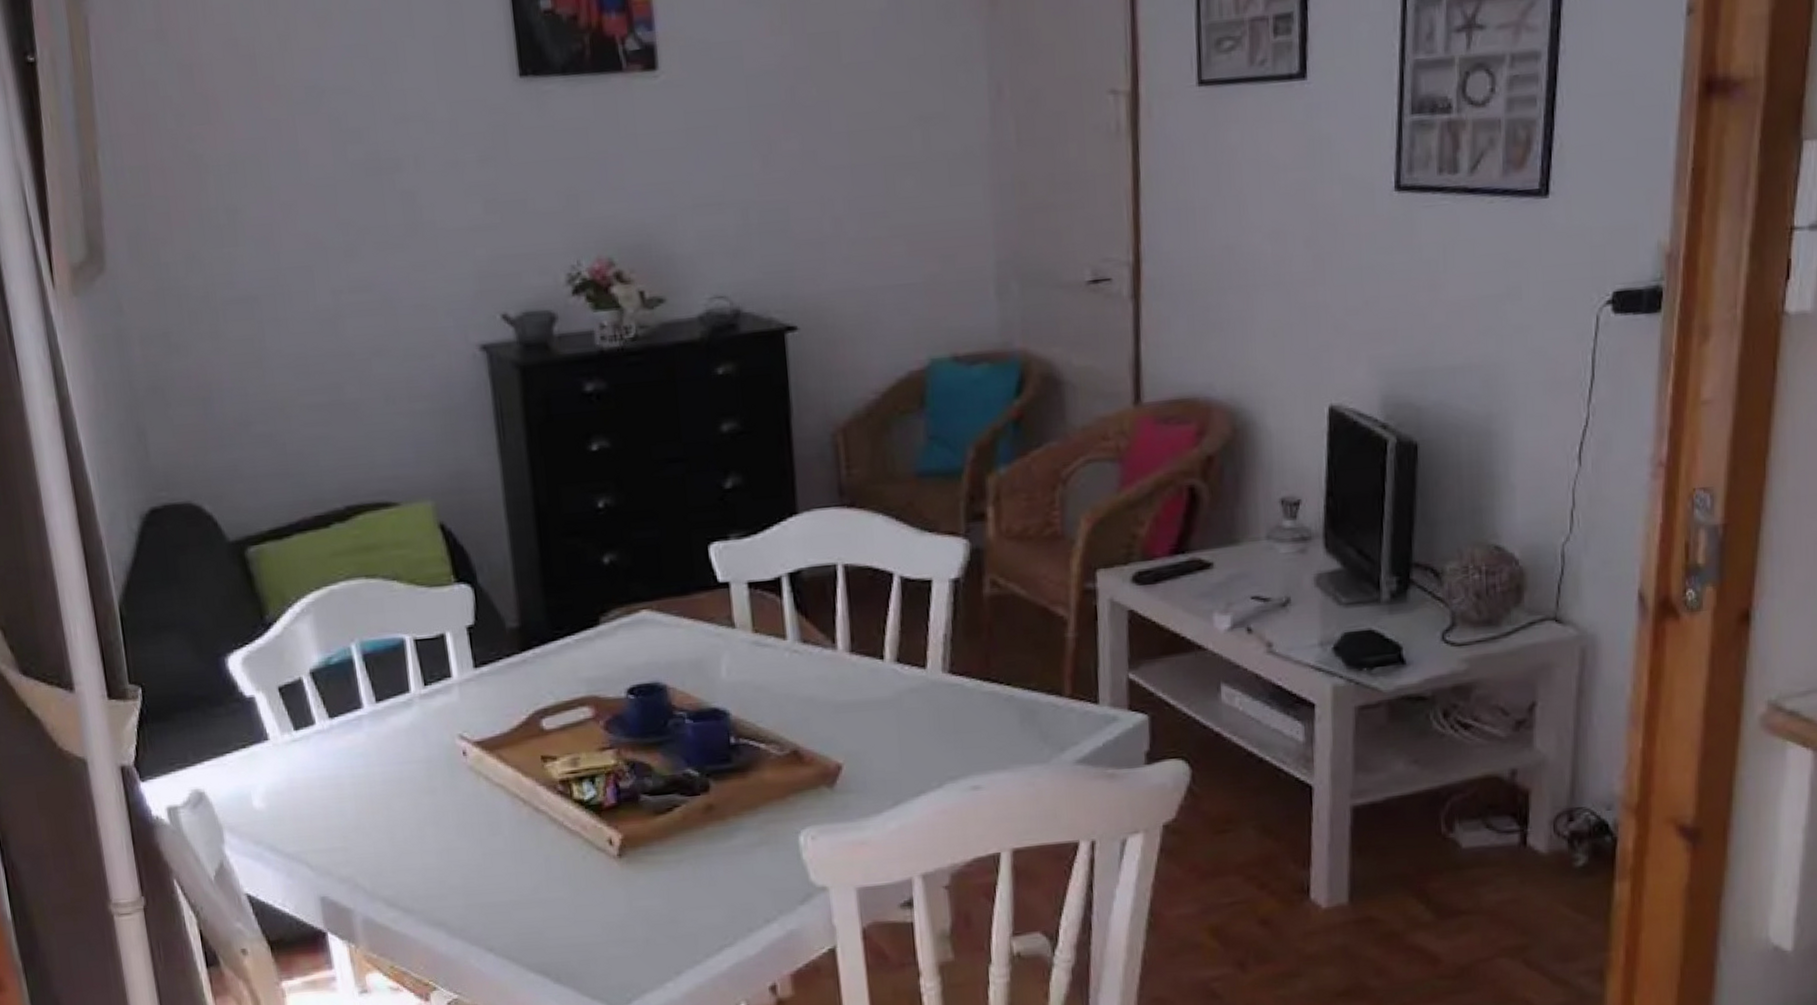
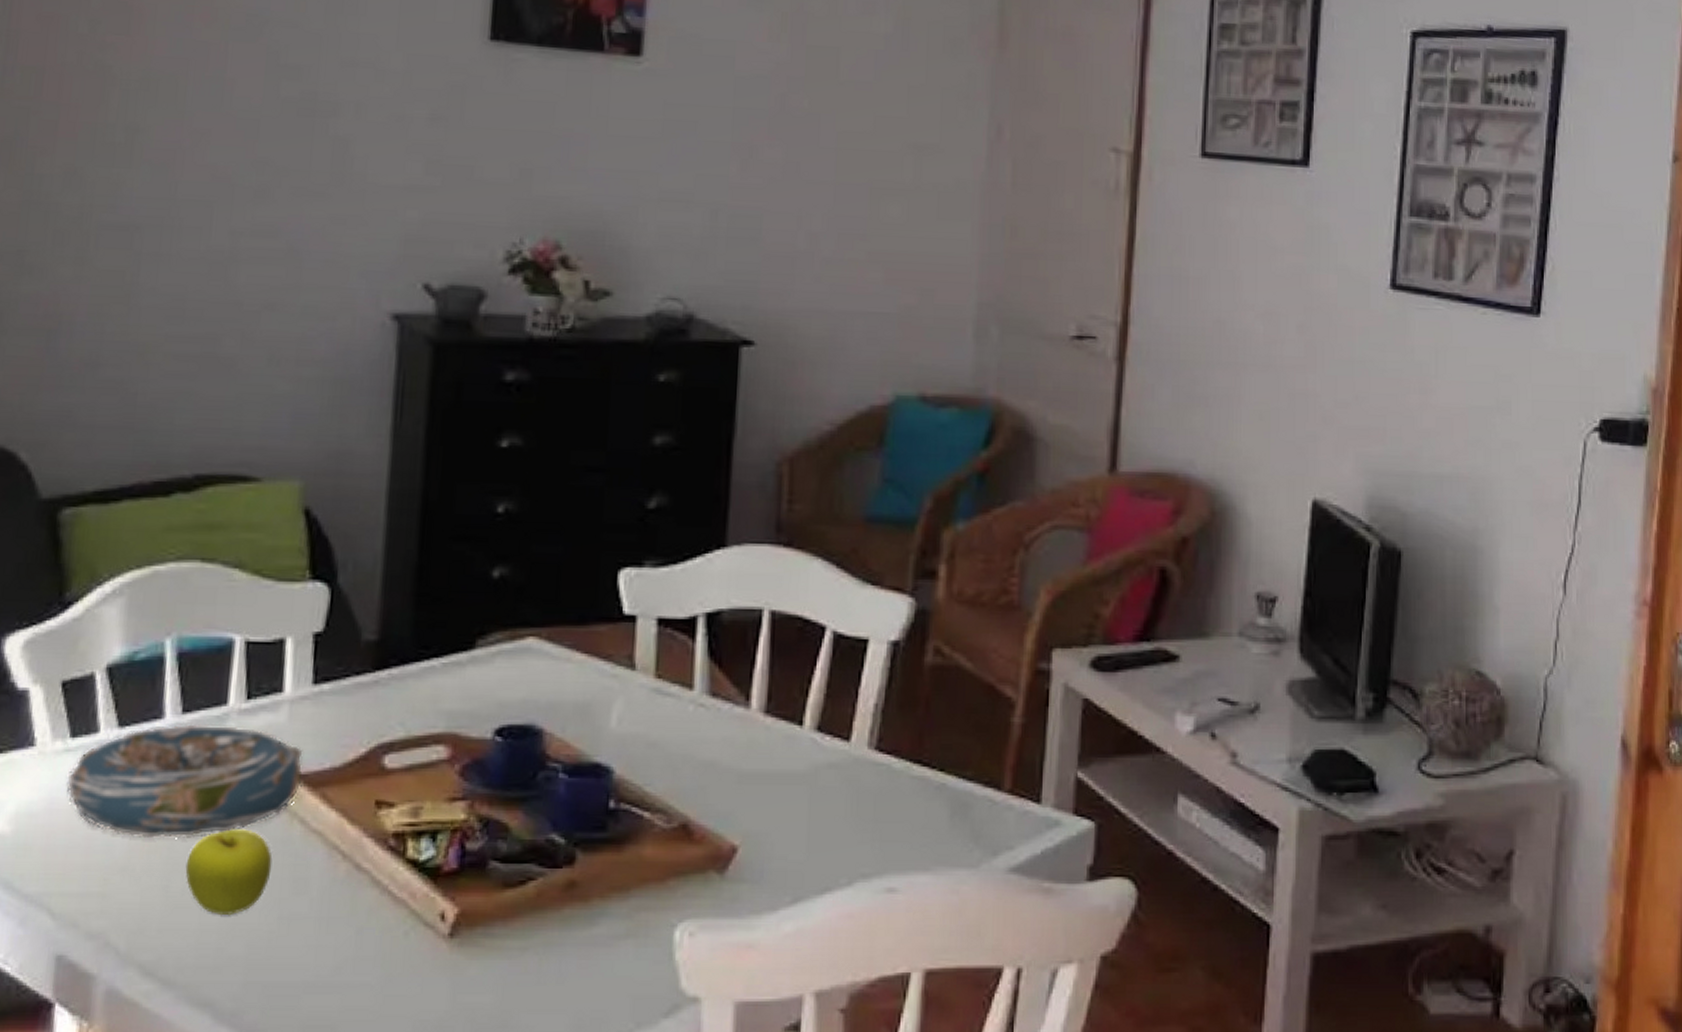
decorative bowl: none [299,707,481,803] -> present [66,724,303,839]
fruit: none [403,788,470,856] -> present [185,829,273,916]

